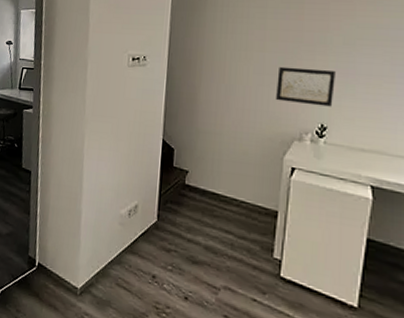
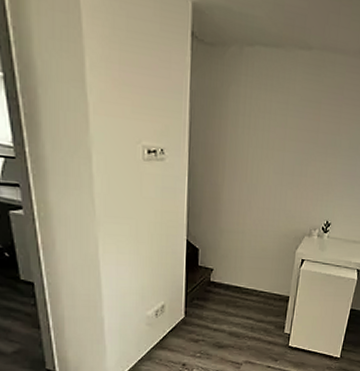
wall art: present [276,66,335,107] -> none [292,167,341,206]

